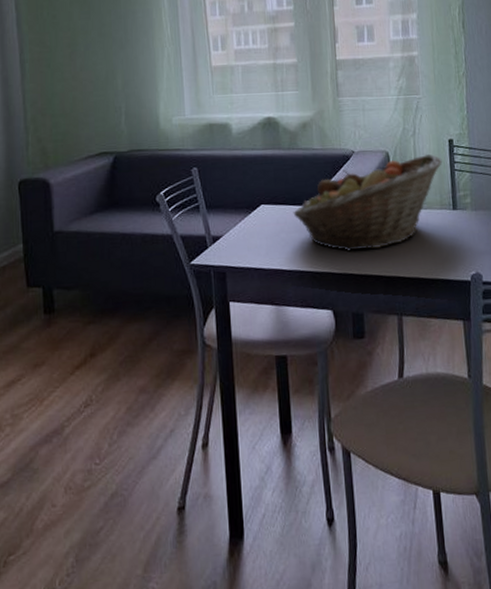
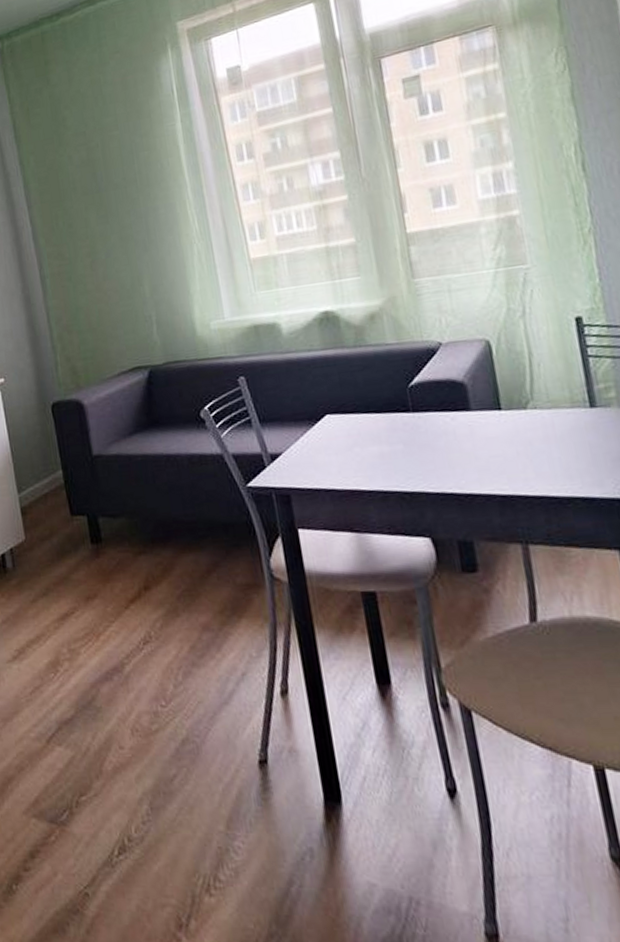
fruit basket: present [293,153,442,251] -> none [367,337,569,466]

